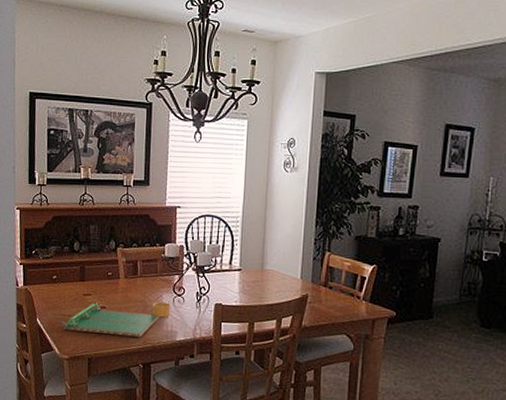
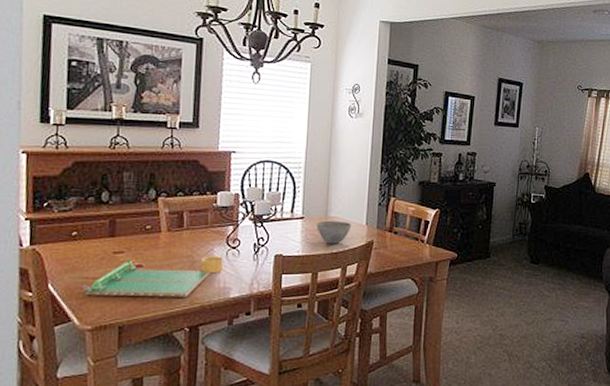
bowl: none [253,273,287,297] -> present [317,220,352,244]

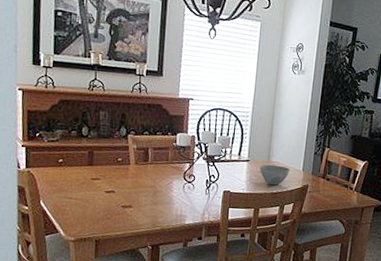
placemat: present [53,256,223,297] -> none [44,186,181,221]

